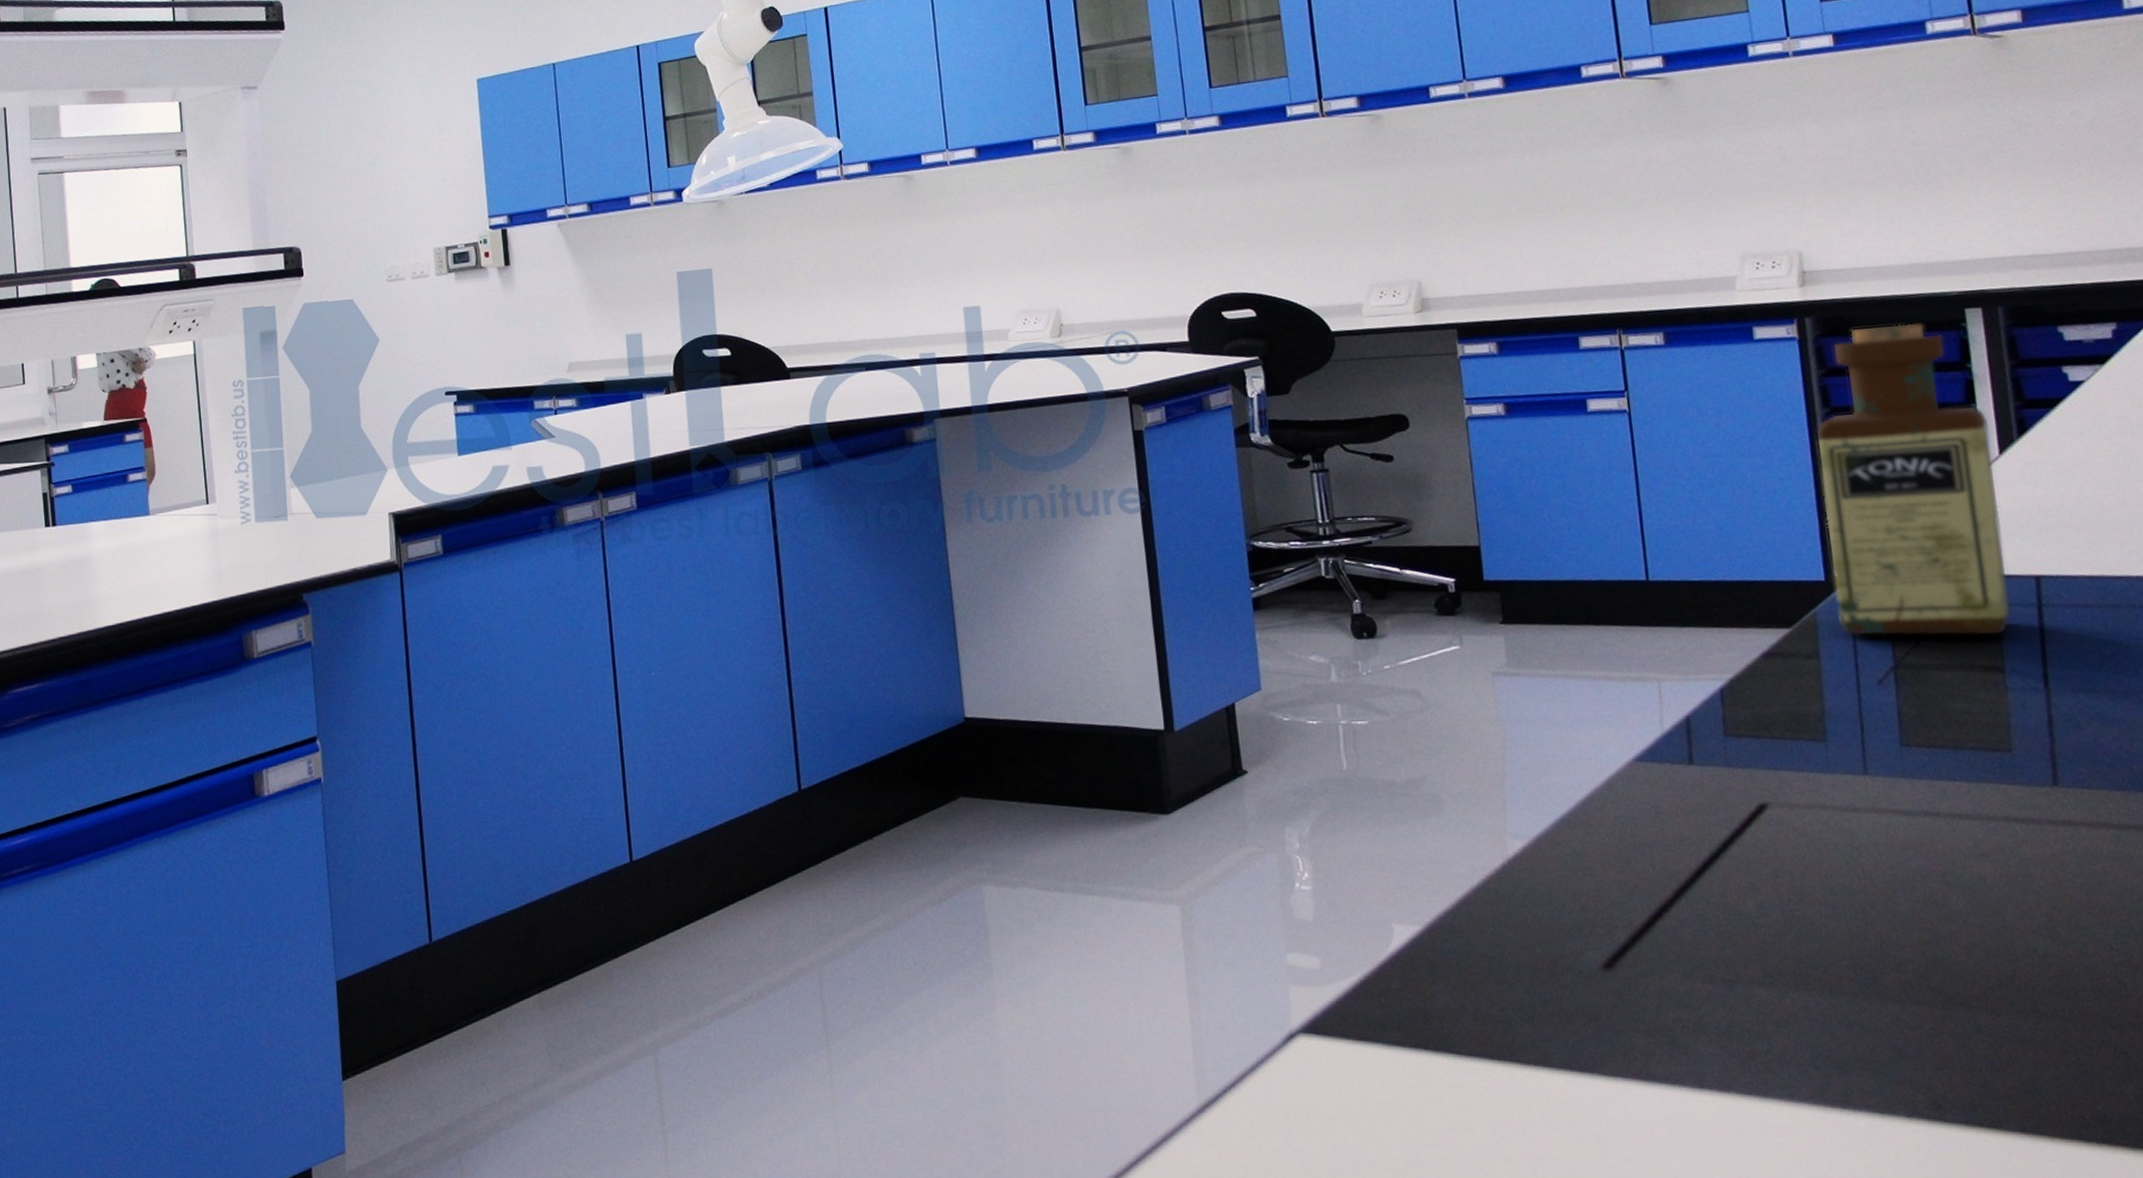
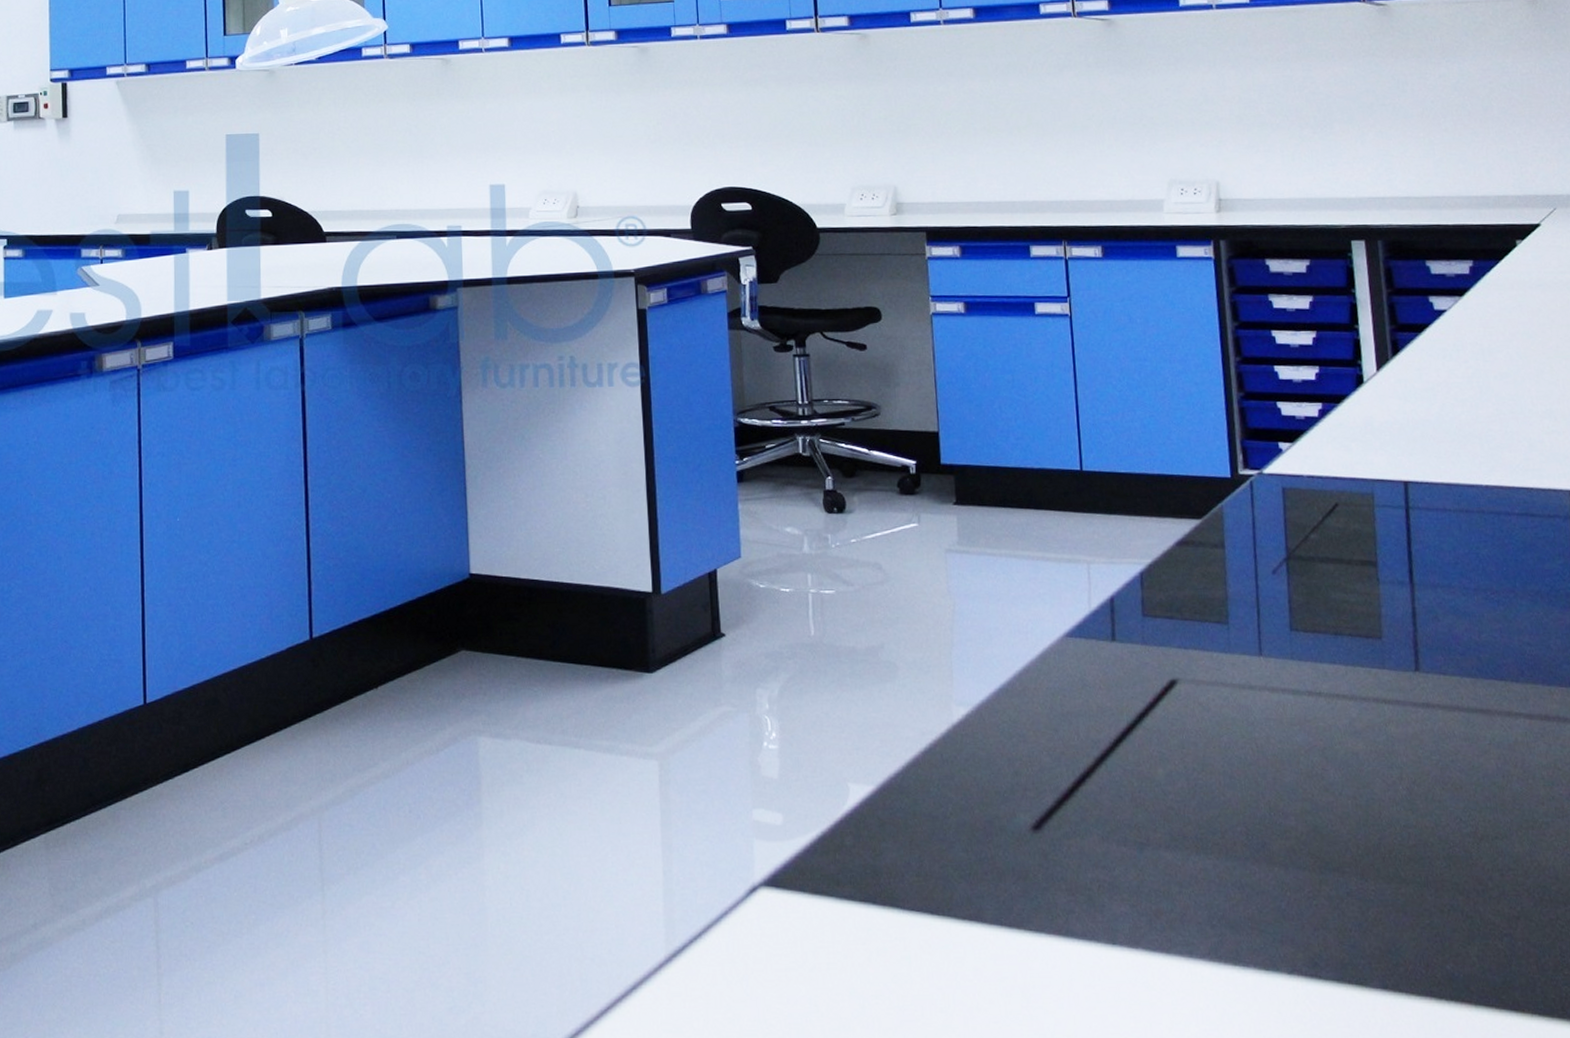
bottle: present [1817,324,2012,636] -> none [1227,251,1384,533]

